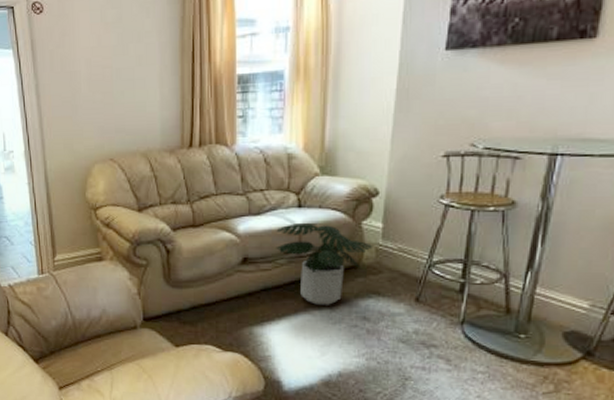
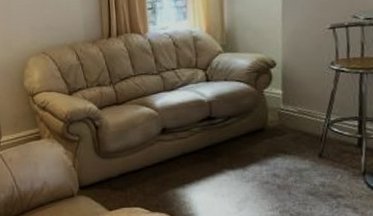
potted plant: present [276,222,372,305] -> none [189,94,275,166]

